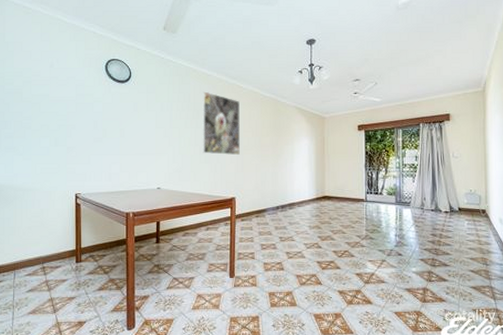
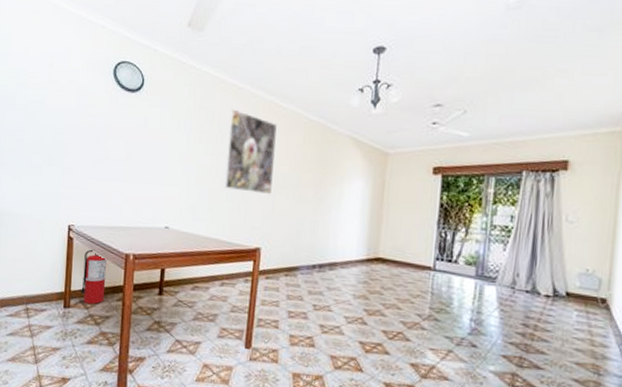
fire extinguisher: none [90,212,111,257] -> present [81,249,108,305]

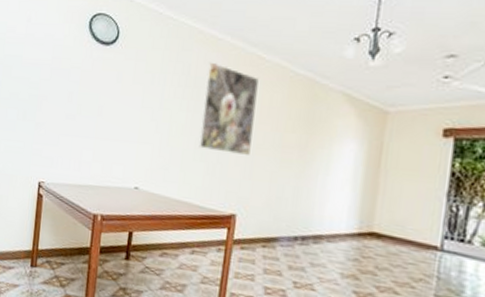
fire extinguisher: present [81,249,108,305] -> none [48,207,75,265]

